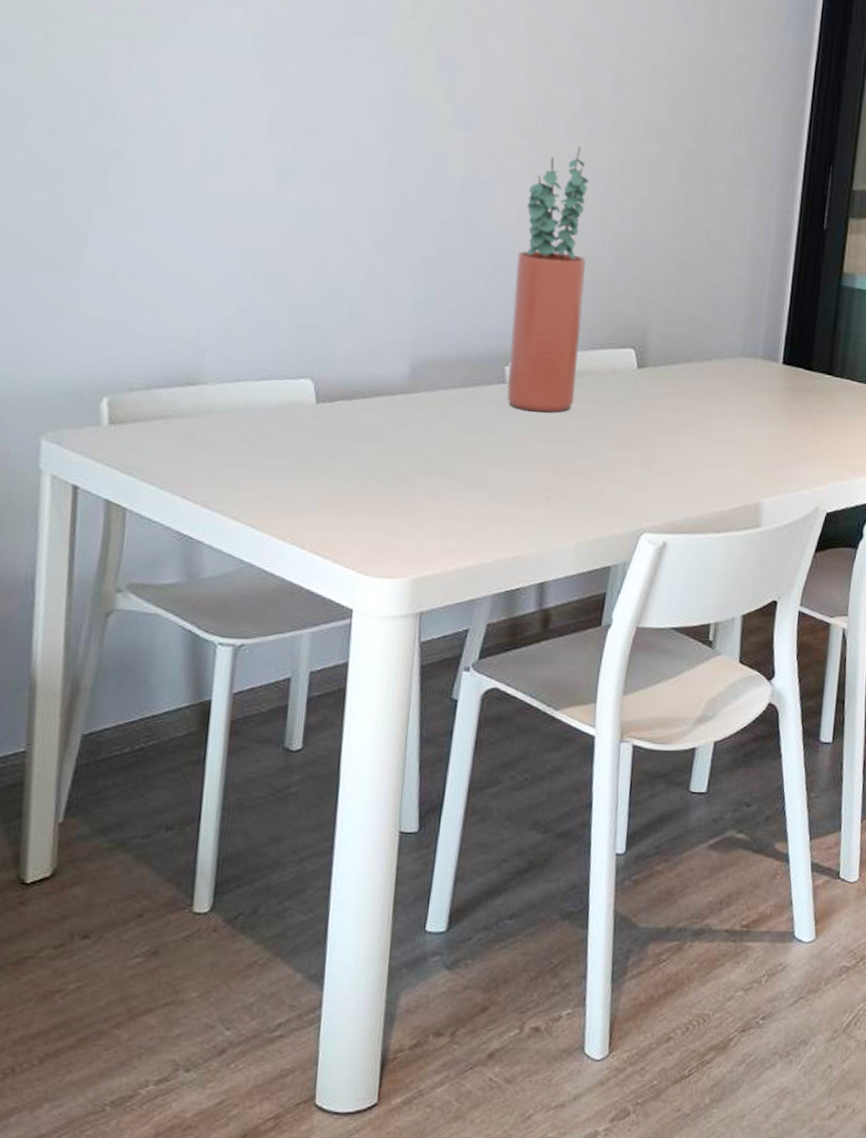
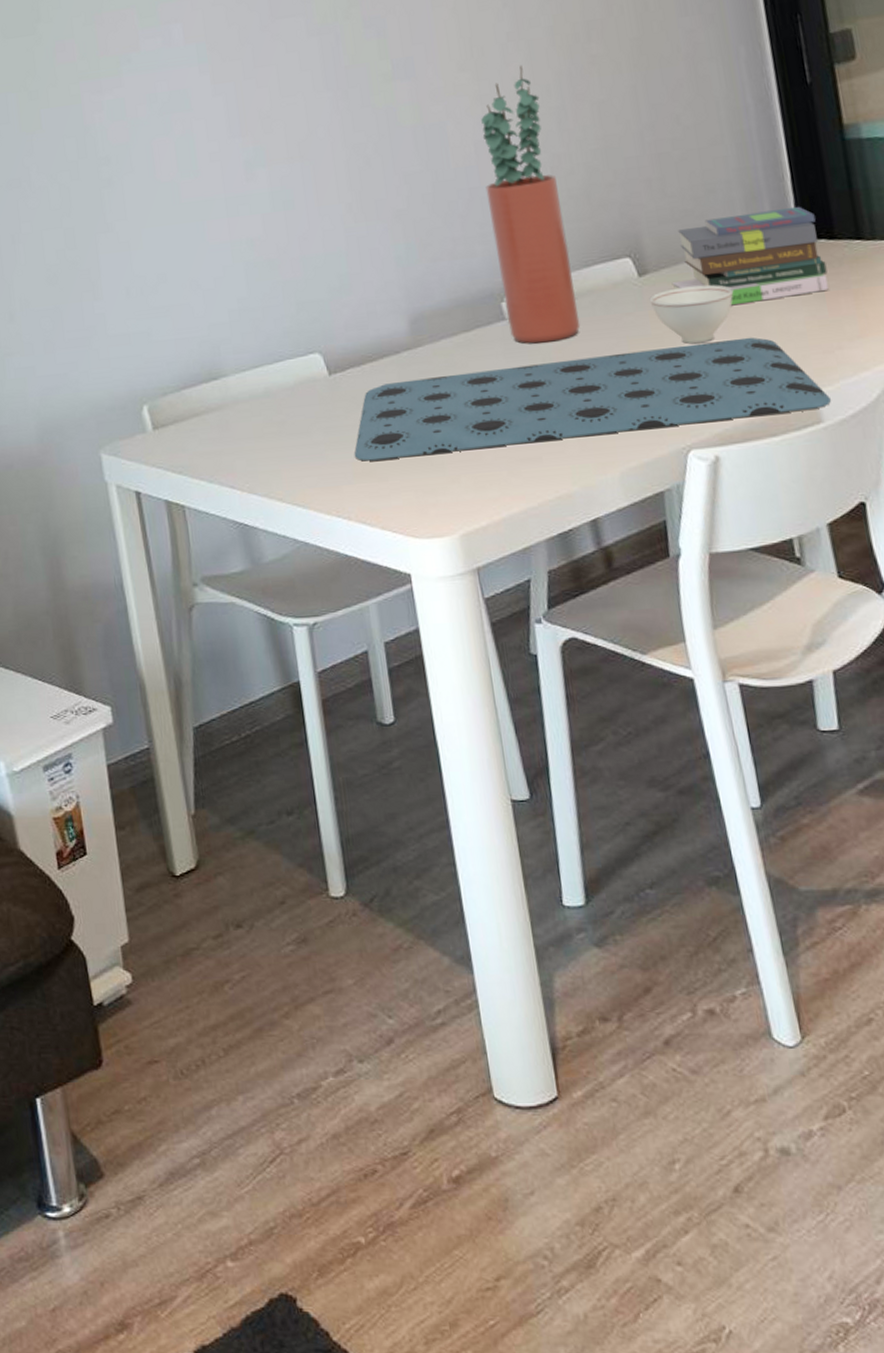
placemat: none [323,422,772,515] -> present [354,337,831,462]
bowl: none [641,385,716,439] -> present [649,285,734,344]
books: none [665,329,800,414] -> present [671,206,829,306]

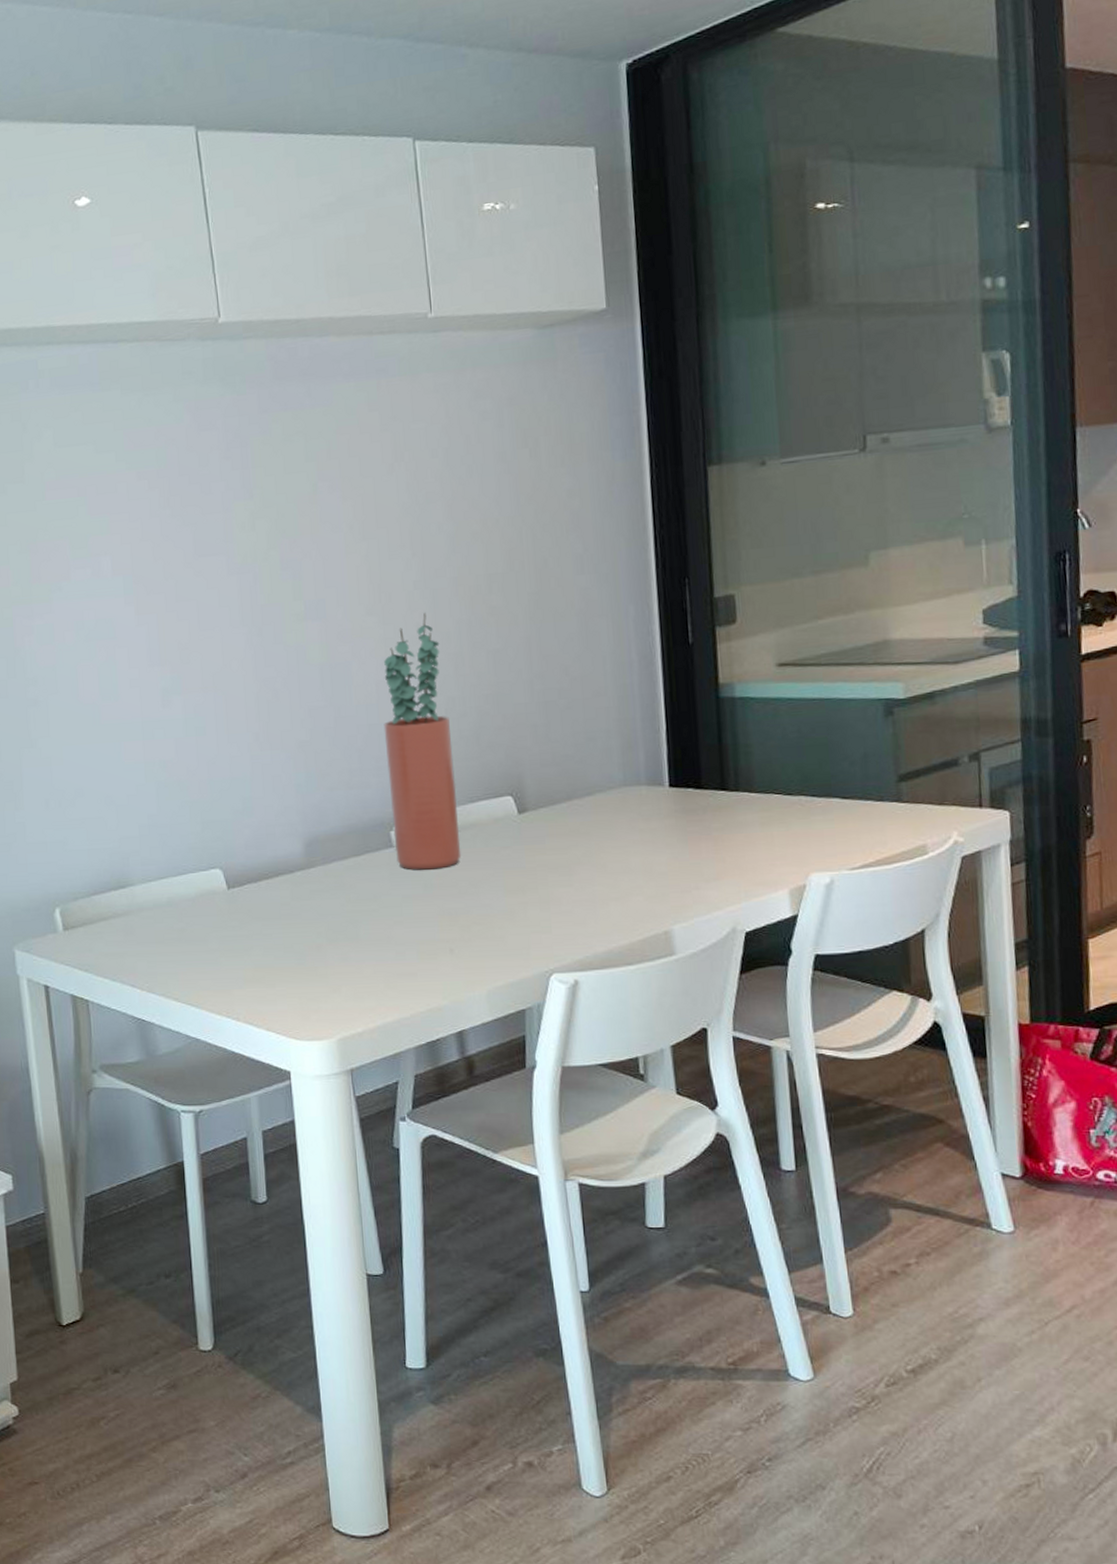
placemat: present [354,337,831,462] -> none [246,874,684,969]
bowl: present [649,285,734,344] -> none [526,824,604,878]
books: present [671,206,829,306] -> none [548,757,692,845]

